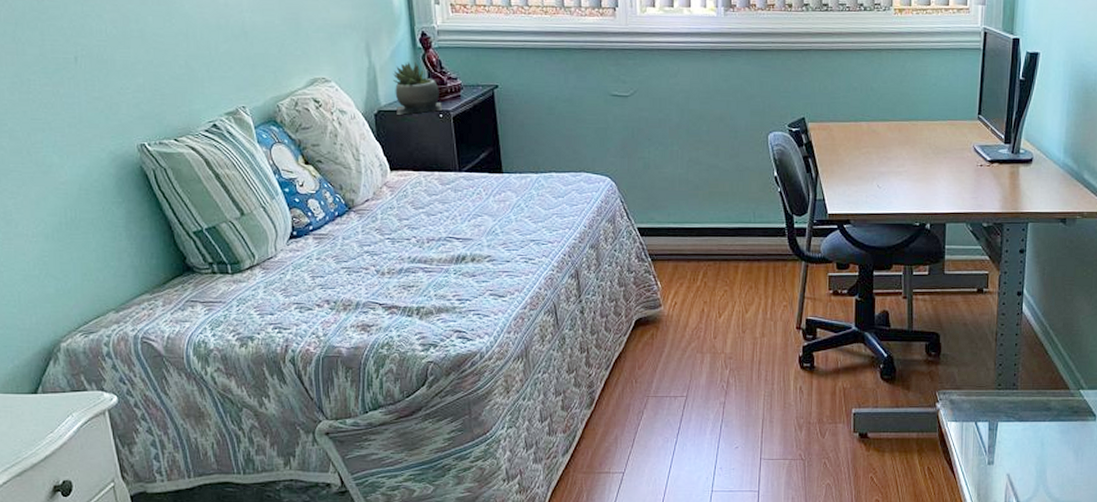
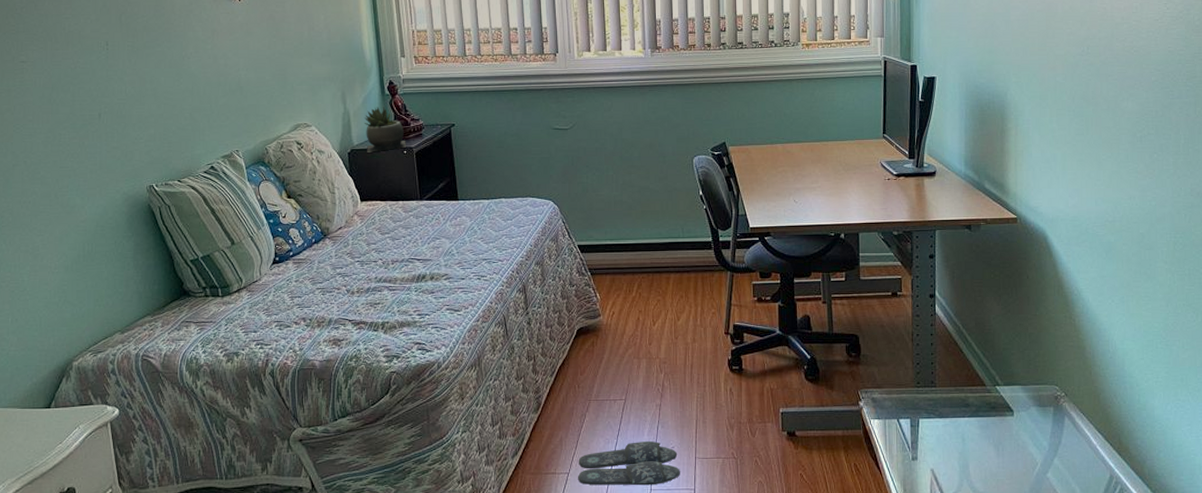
slippers: none [634,440,744,487] -> present [578,440,680,486]

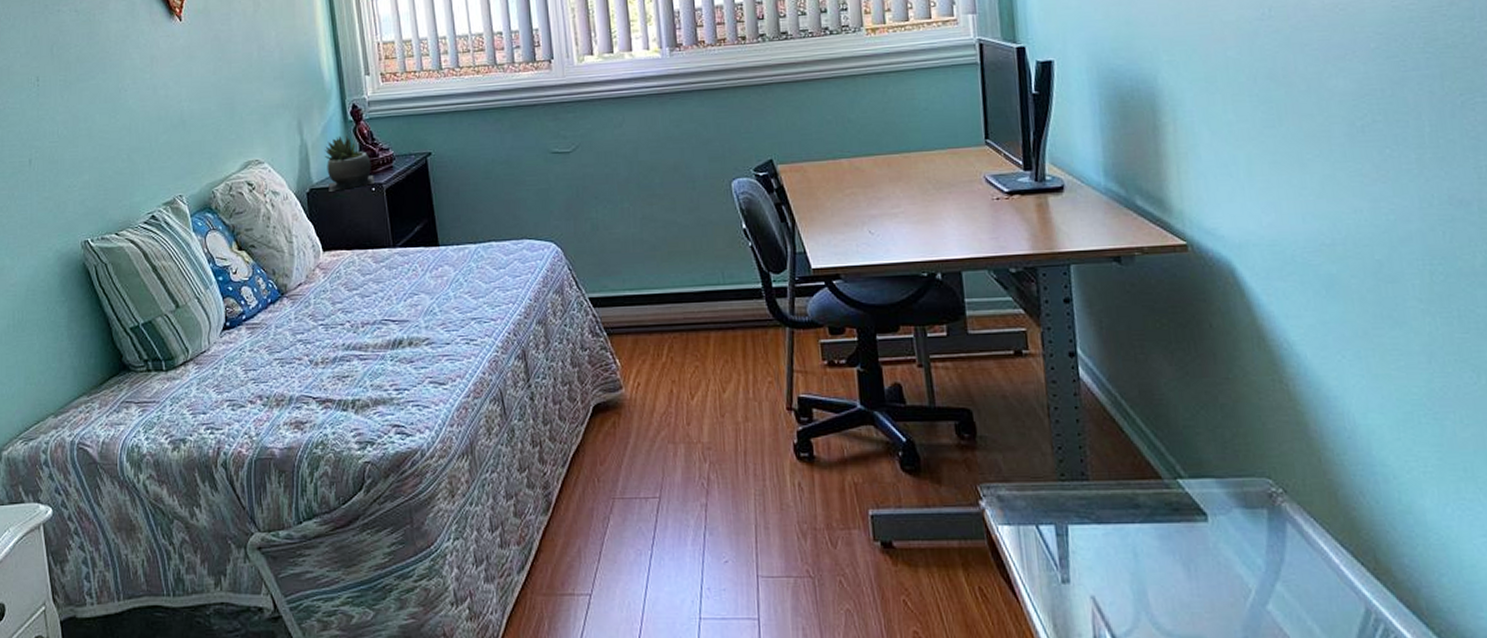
slippers: present [578,440,680,486] -> none [602,552,738,613]

